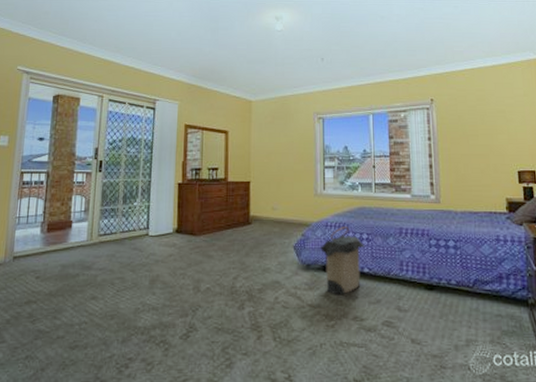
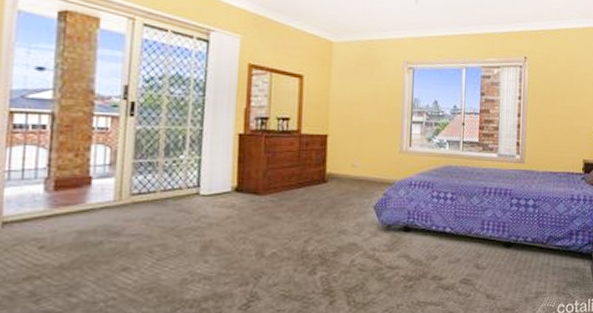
laundry hamper: present [319,227,366,295] -> none [401,186,450,256]

